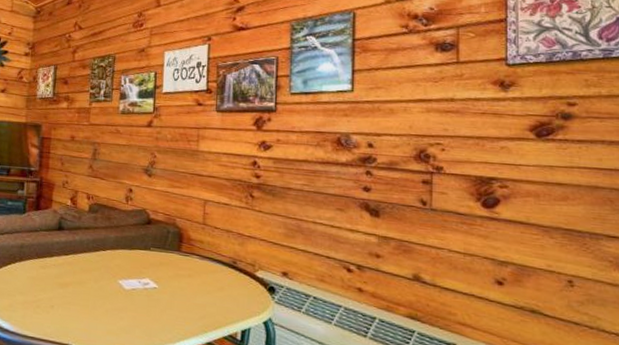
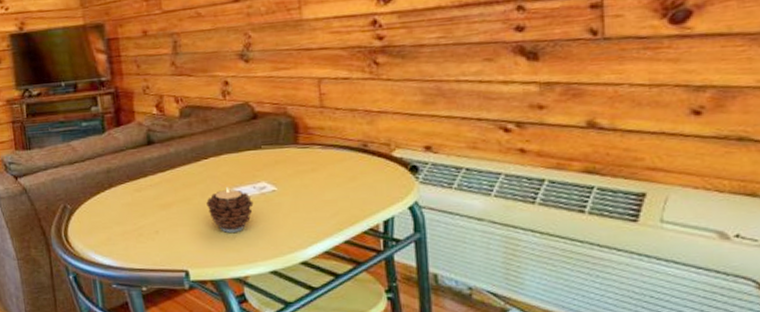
candle: none [98,278,137,319] -> present [206,187,254,233]

